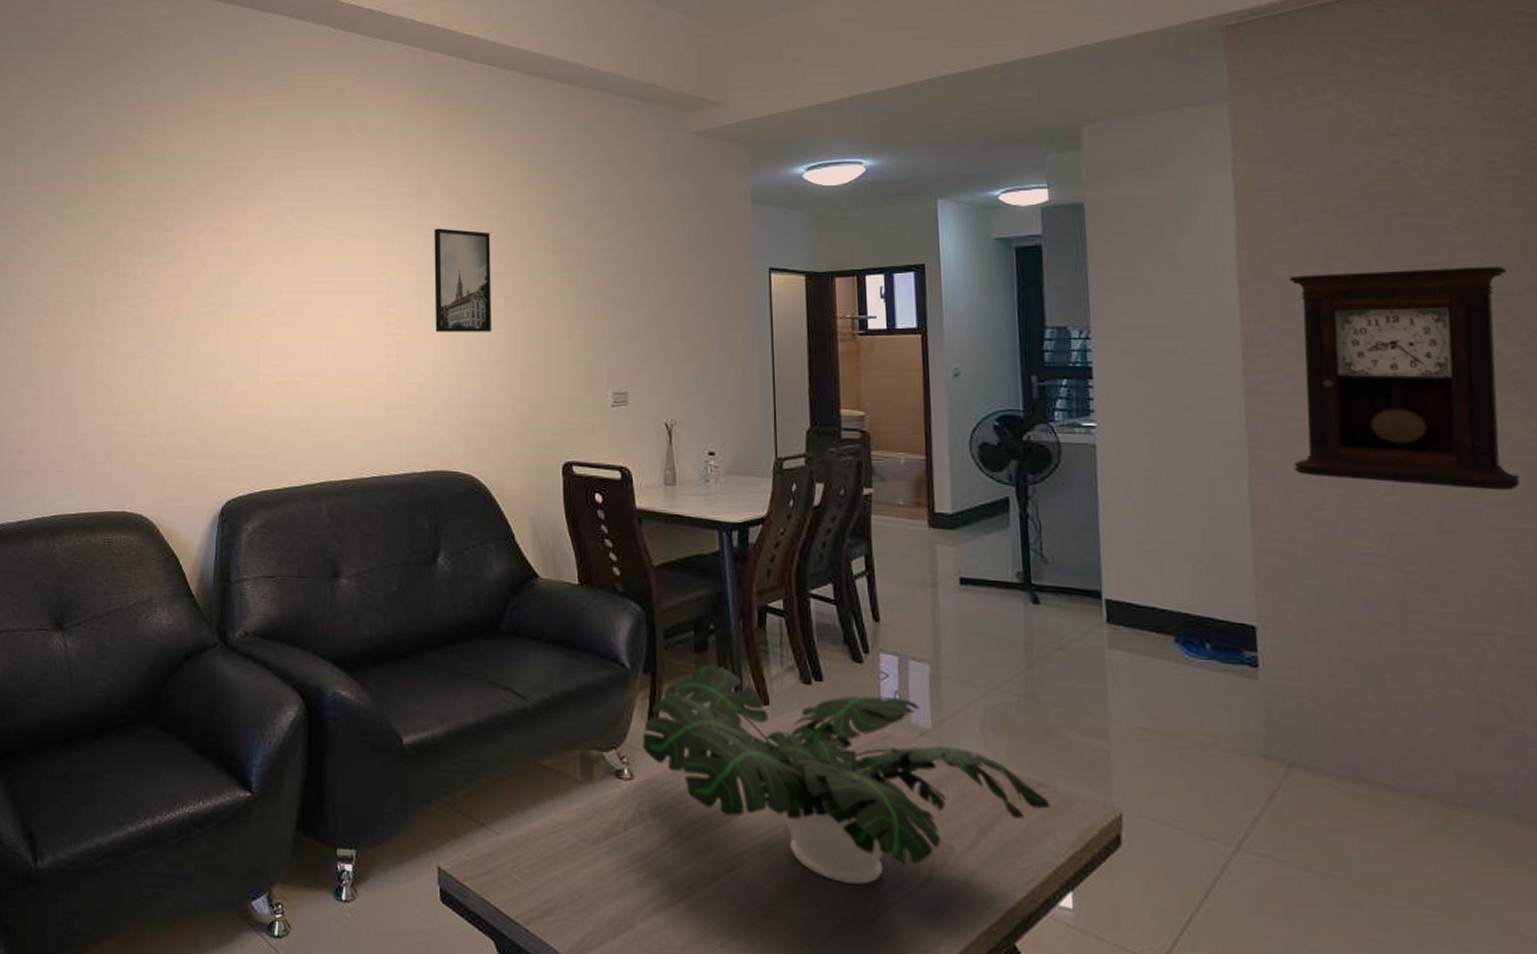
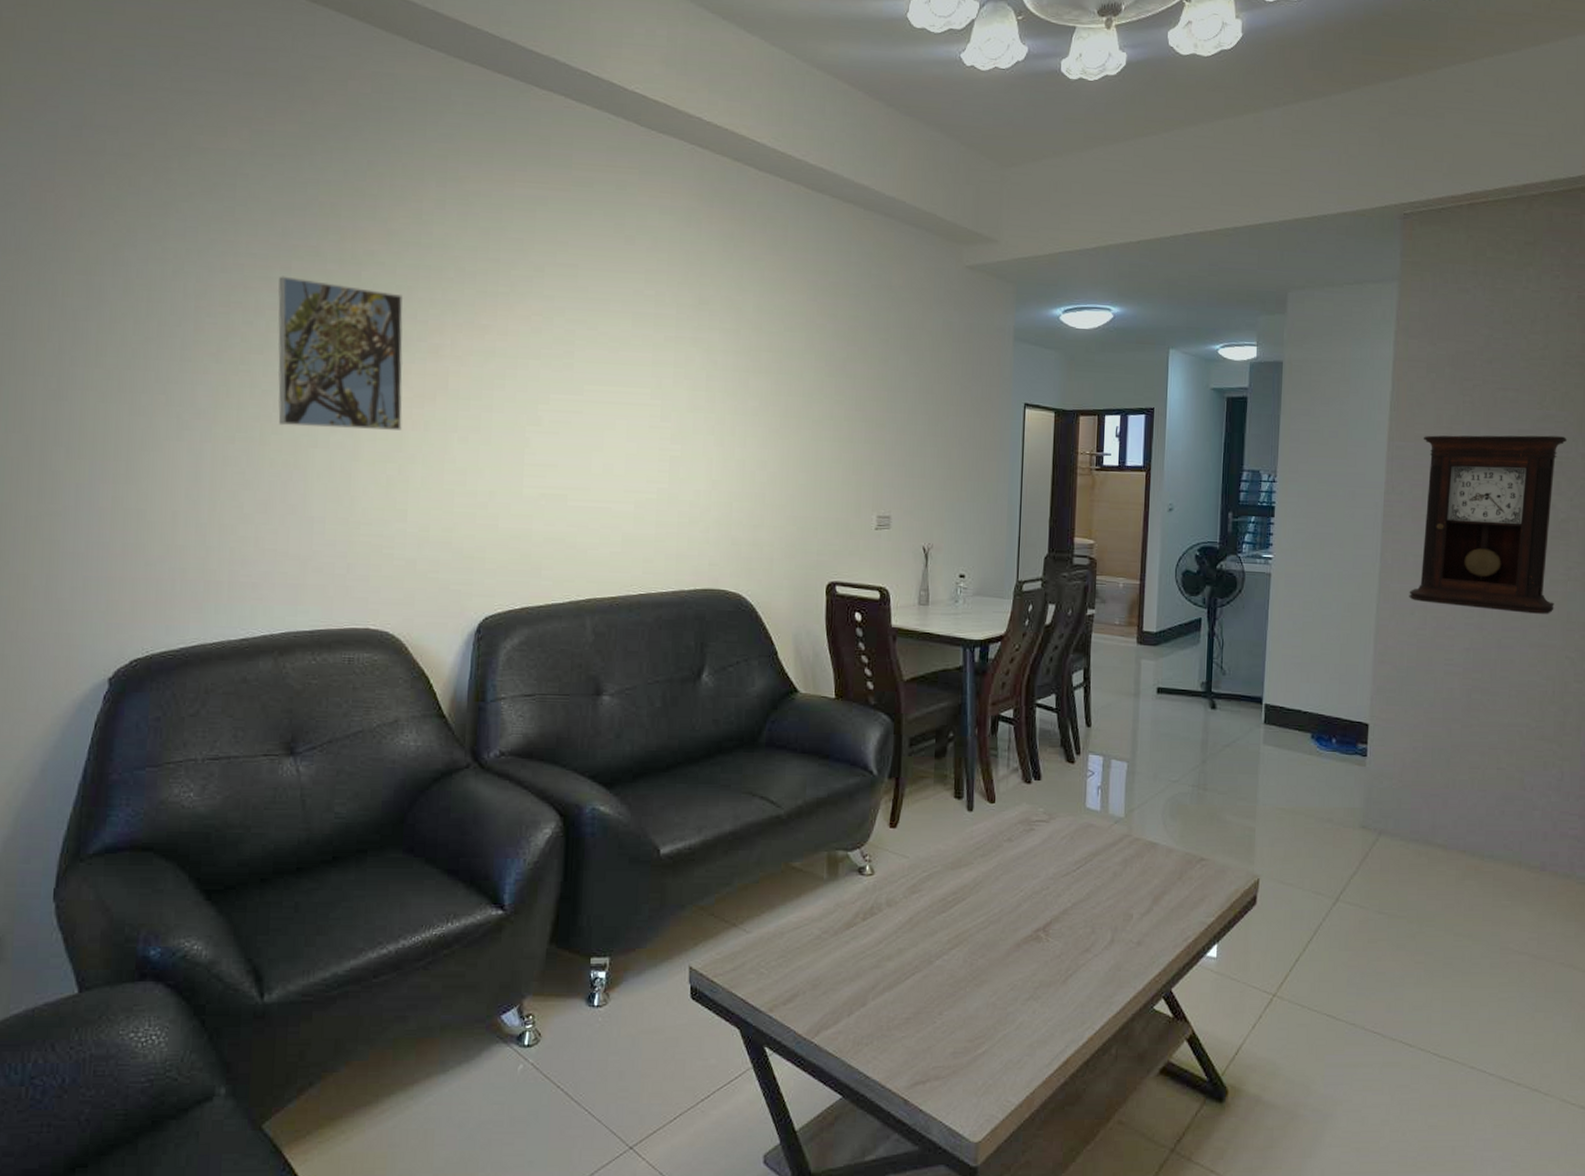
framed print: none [48,198,152,329] -> present [277,276,404,430]
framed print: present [434,228,492,332] -> none [709,342,769,452]
potted plant: present [642,665,1051,885] -> none [884,769,1208,952]

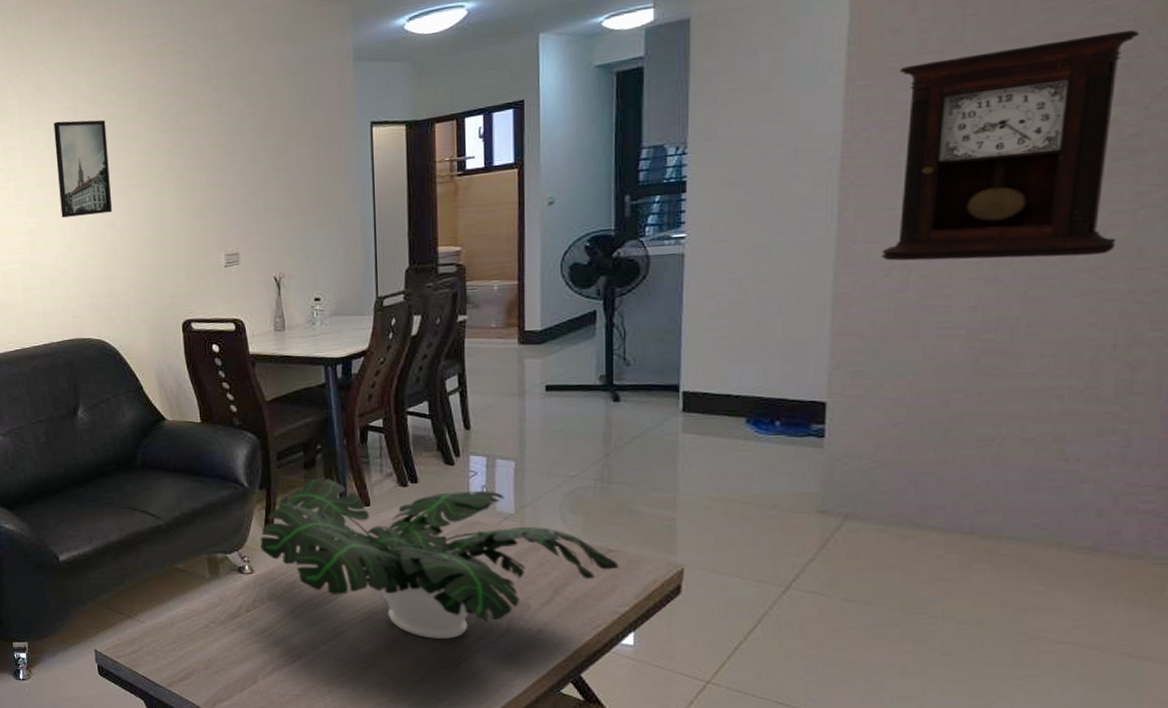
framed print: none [709,342,769,452] -> present [53,119,113,218]
potted plant: none [884,769,1208,952] -> present [260,478,619,639]

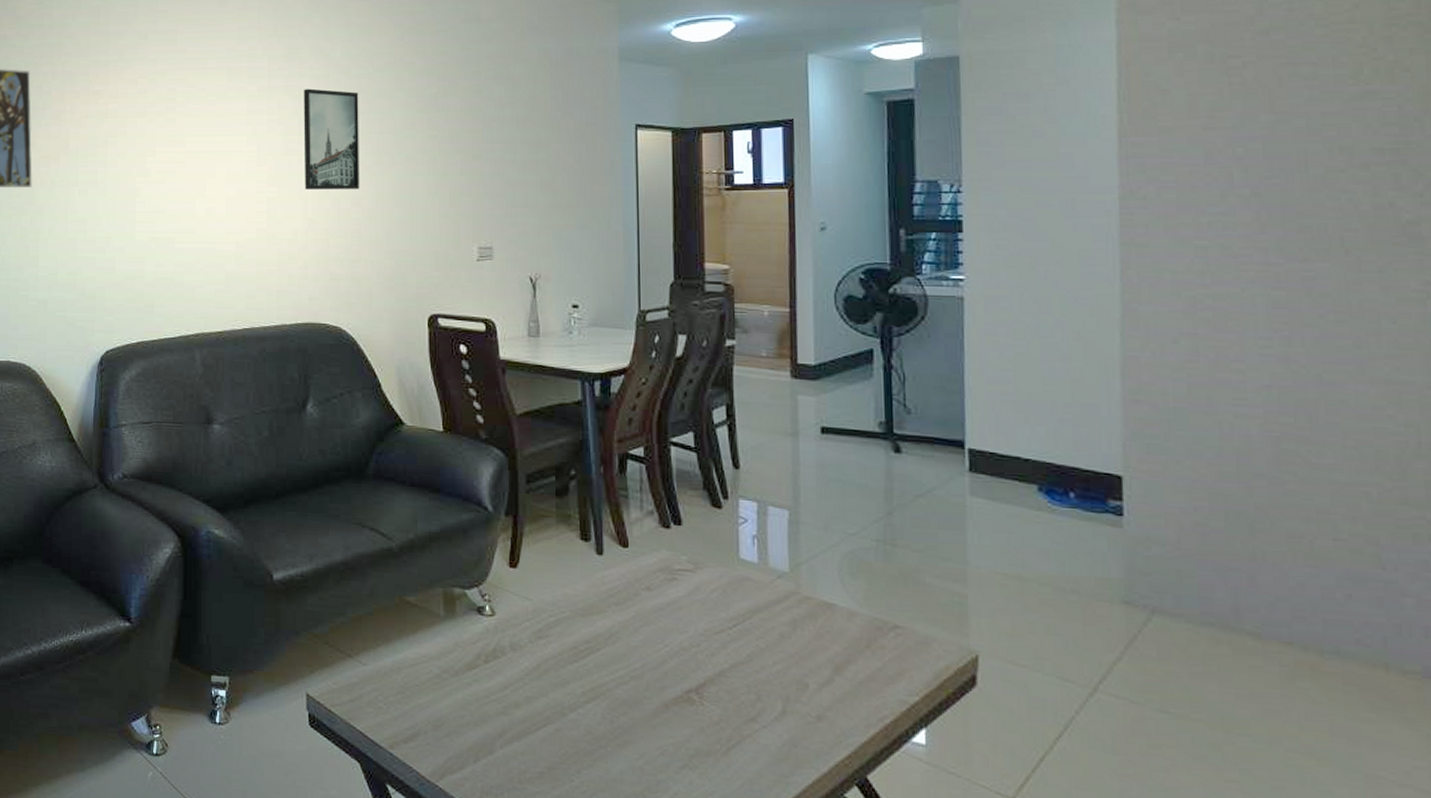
potted plant: present [260,478,619,639] -> none [504,509,906,718]
pendulum clock: present [881,30,1139,261] -> none [1168,116,1408,342]

